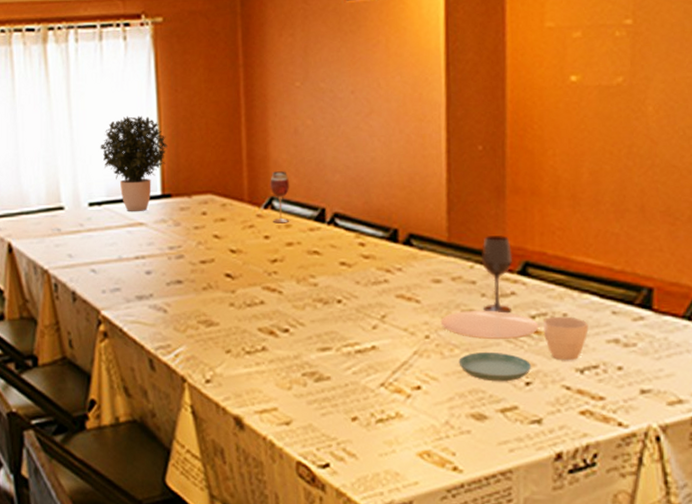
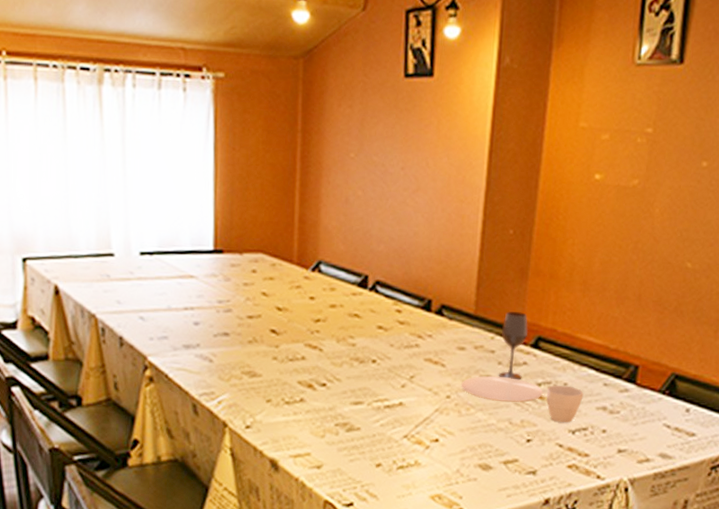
potted plant: present [100,115,167,211] -> none [154,168,222,264]
wineglass: present [270,171,290,224] -> none [318,237,338,287]
saucer: present [458,352,532,382] -> none [473,412,534,439]

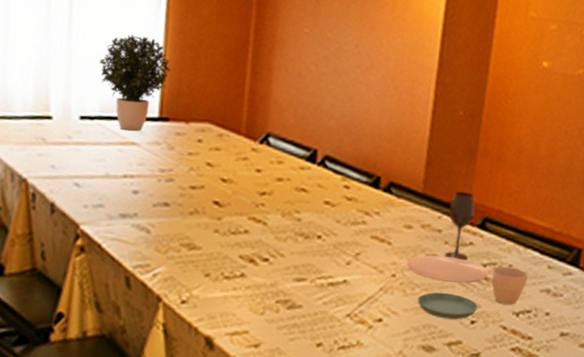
potted plant: none [154,168,222,264] -> present [99,34,171,131]
saucer: none [473,412,534,439] -> present [417,292,478,320]

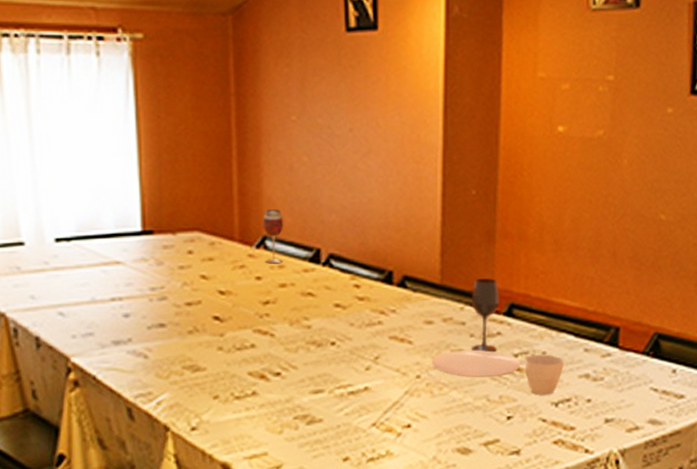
potted plant: present [99,34,171,131] -> none [68,141,149,248]
wineglass: none [266,109,288,160] -> present [263,209,284,264]
saucer: present [417,292,478,320] -> none [447,390,513,417]

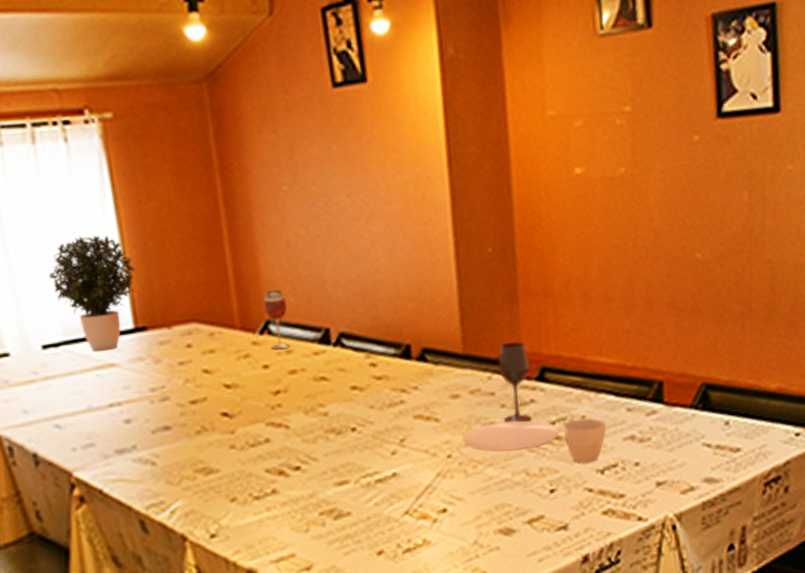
potted plant: none [68,141,149,248] -> present [48,235,136,351]

